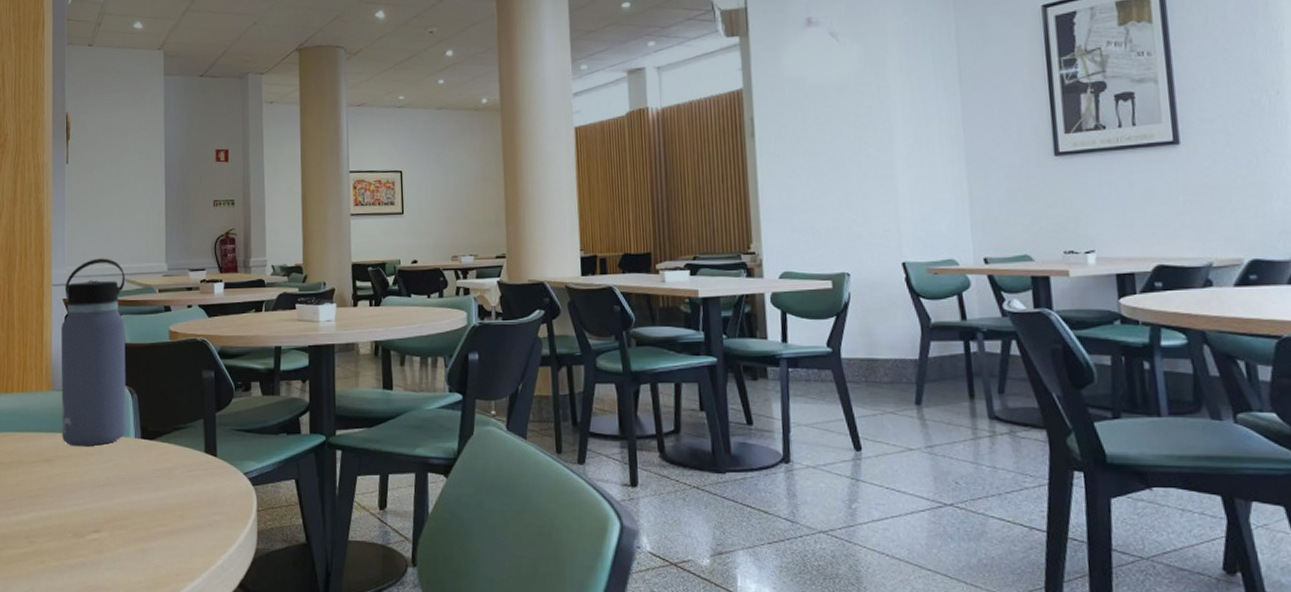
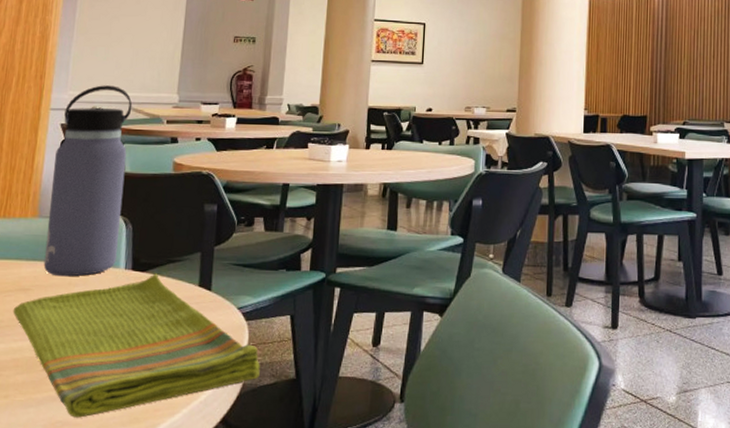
dish towel: none [39,441,271,583] -> present [12,273,260,418]

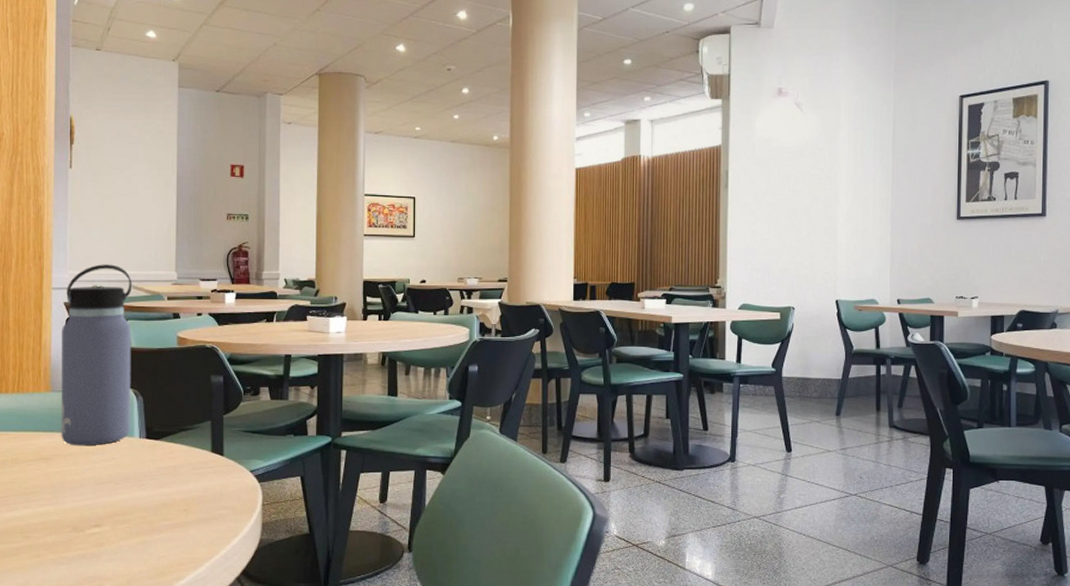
dish towel: present [12,273,260,418] -> none [36,441,275,573]

